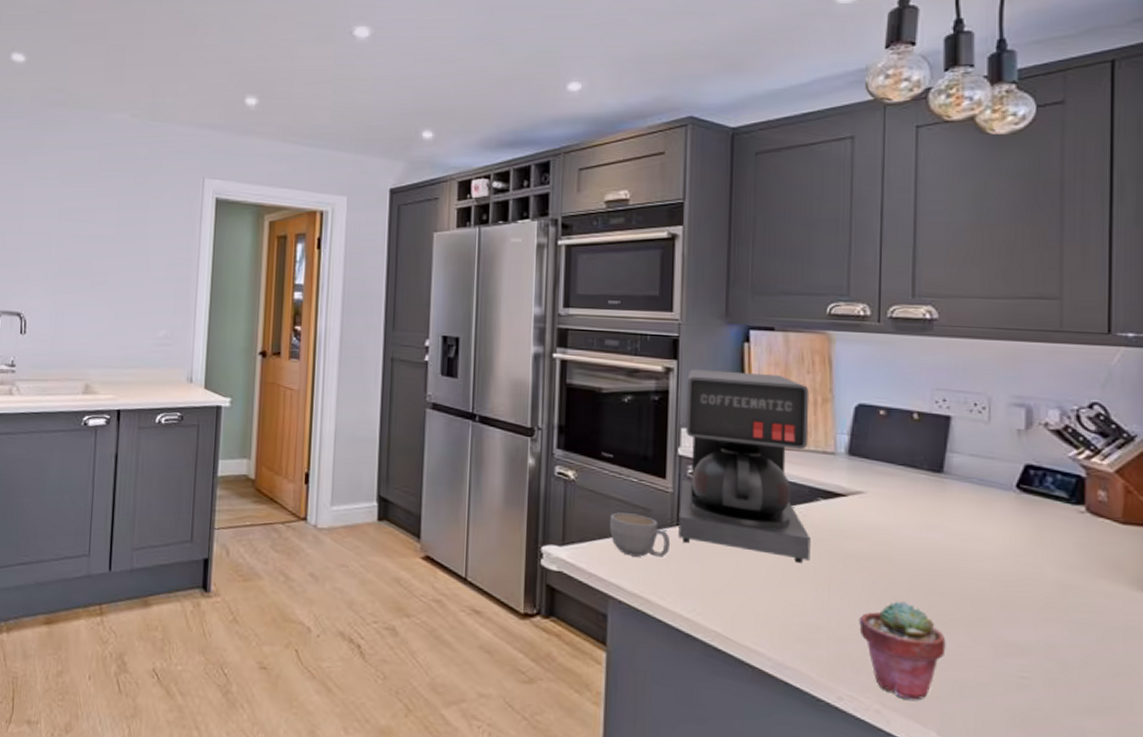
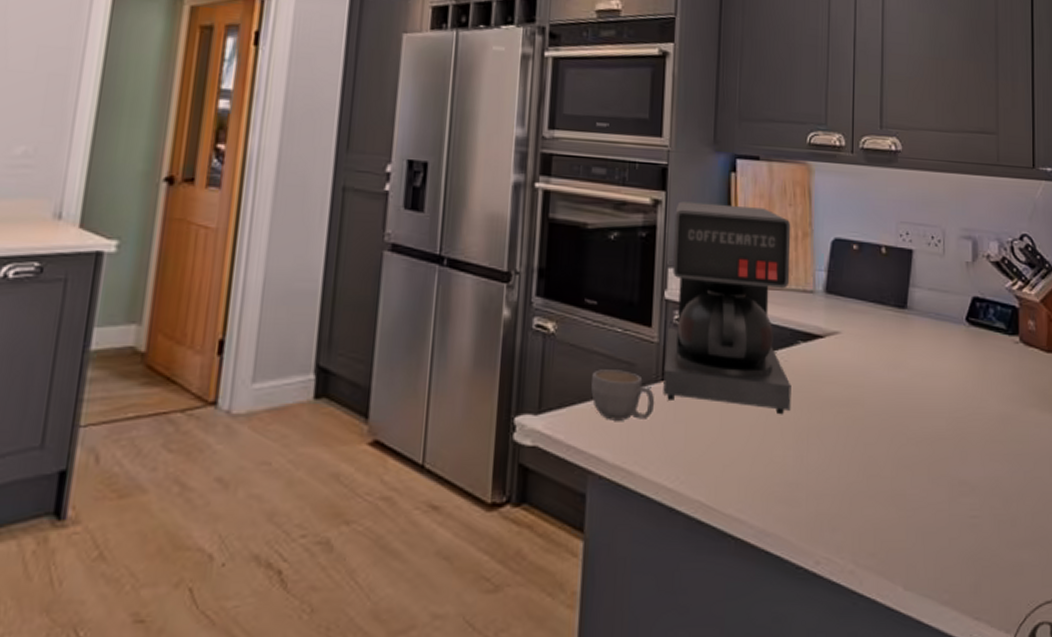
potted succulent: present [859,601,946,700] -> none [835,448,910,554]

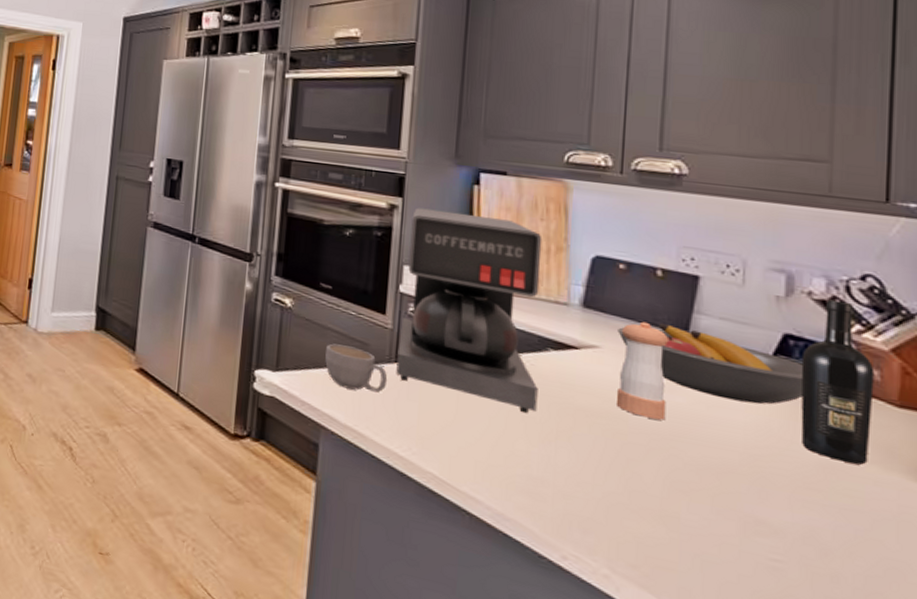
fruit bowl: none [854,300,987,368] -> present [618,322,804,405]
pepper shaker: none [854,301,893,398] -> present [615,321,670,420]
wine bottle: none [985,260,1032,410] -> present [800,299,875,465]

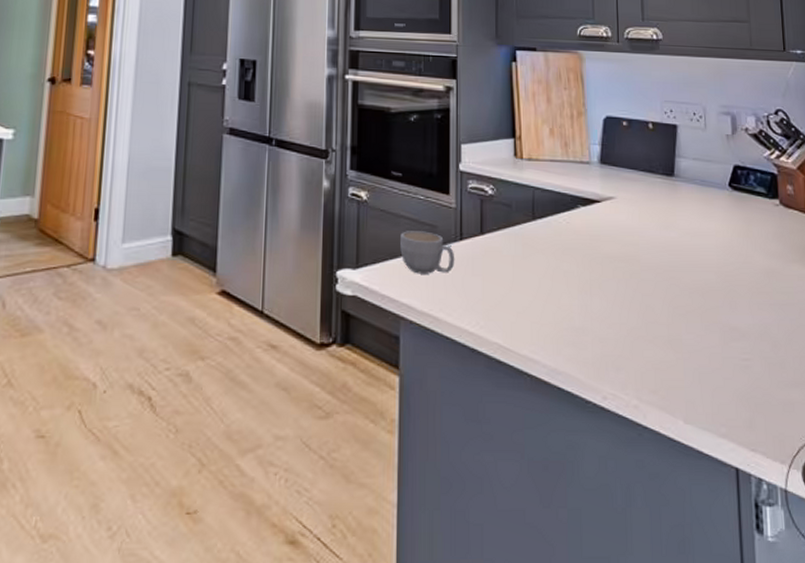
coffee maker: present [396,208,543,414] -> none [462,88,574,269]
pepper shaker: present [615,321,670,420] -> none [629,170,665,255]
fruit bowl: present [618,322,804,405] -> none [626,169,750,228]
wine bottle: present [800,299,875,465] -> none [746,133,793,265]

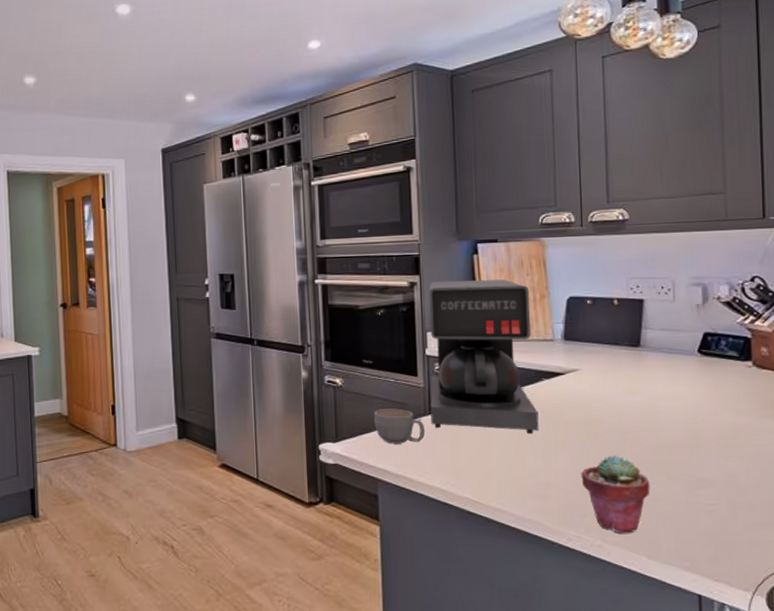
coffee maker: none [462,88,574,269] -> present [429,279,539,434]
potted succulent: none [616,298,686,392] -> present [581,455,650,533]

